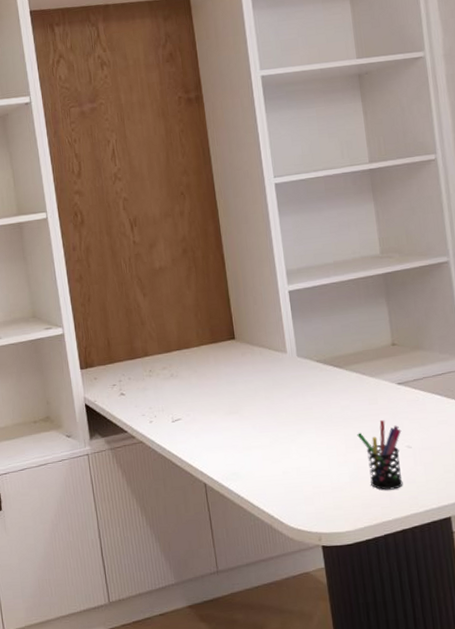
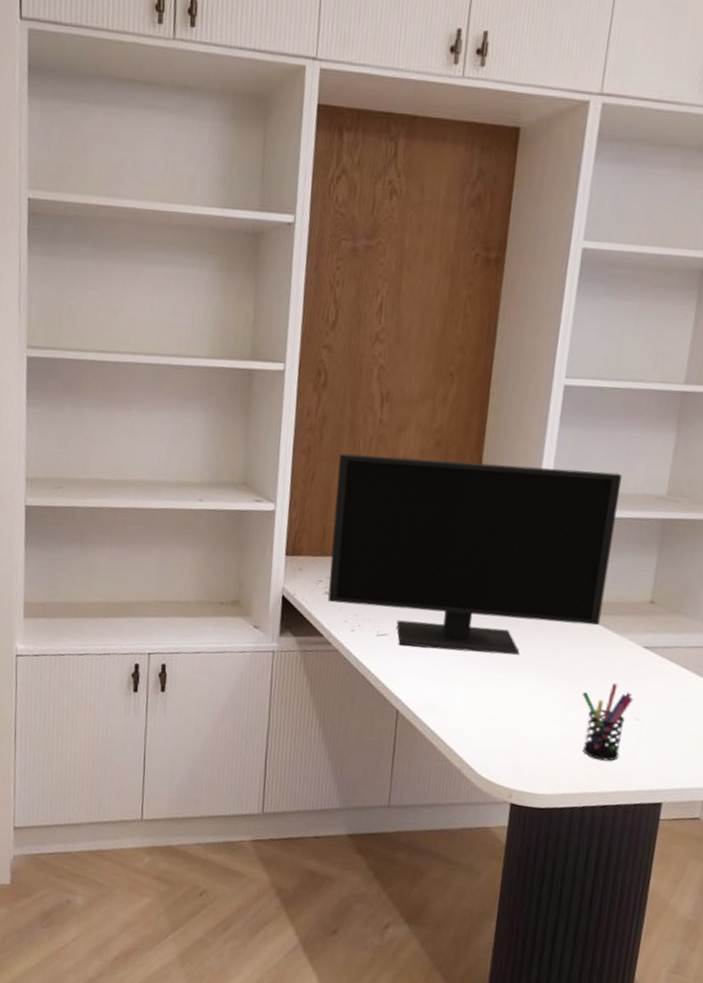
monitor: none [107,244,356,426] -> present [327,453,623,655]

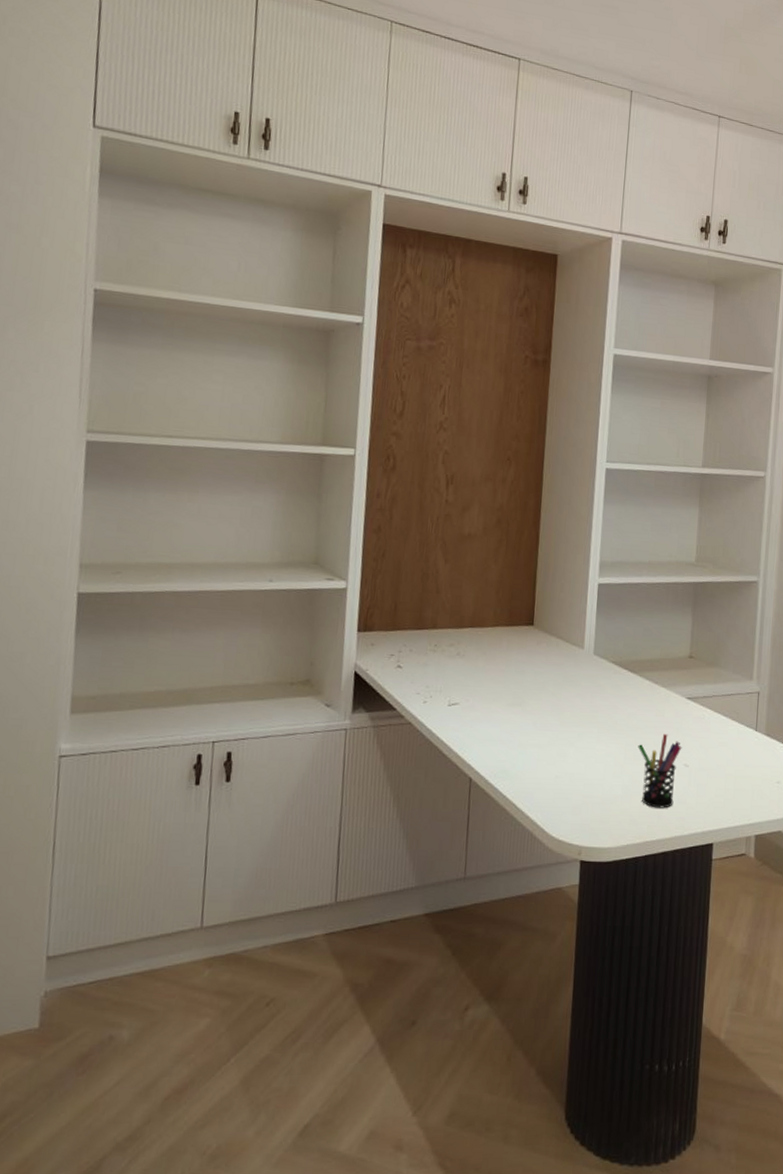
monitor: present [327,453,623,655] -> none [400,531,659,715]

